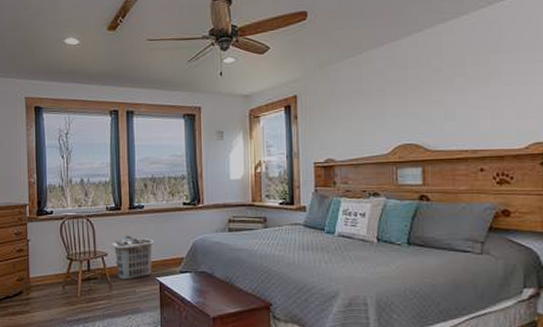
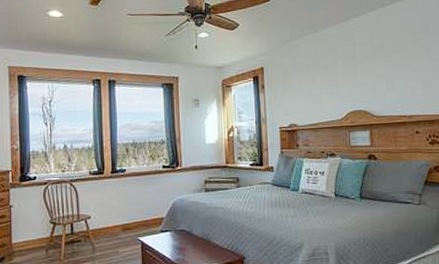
clothes hamper: present [112,236,155,280] -> none [95,199,136,241]

